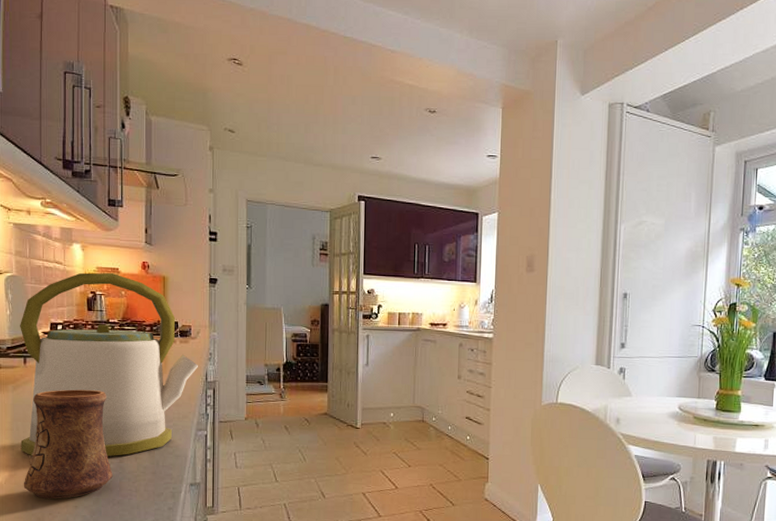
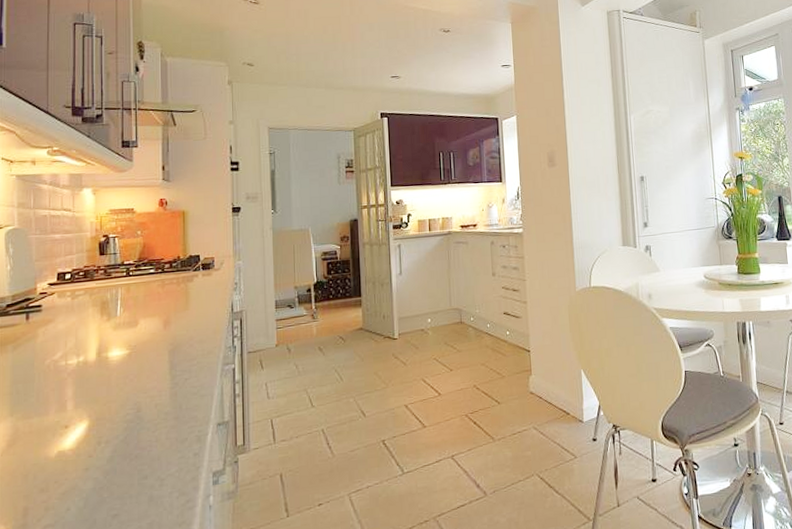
kettle: present [20,272,199,457] -> none [21,213,224,420]
cup: present [23,389,113,499] -> none [23,337,129,466]

